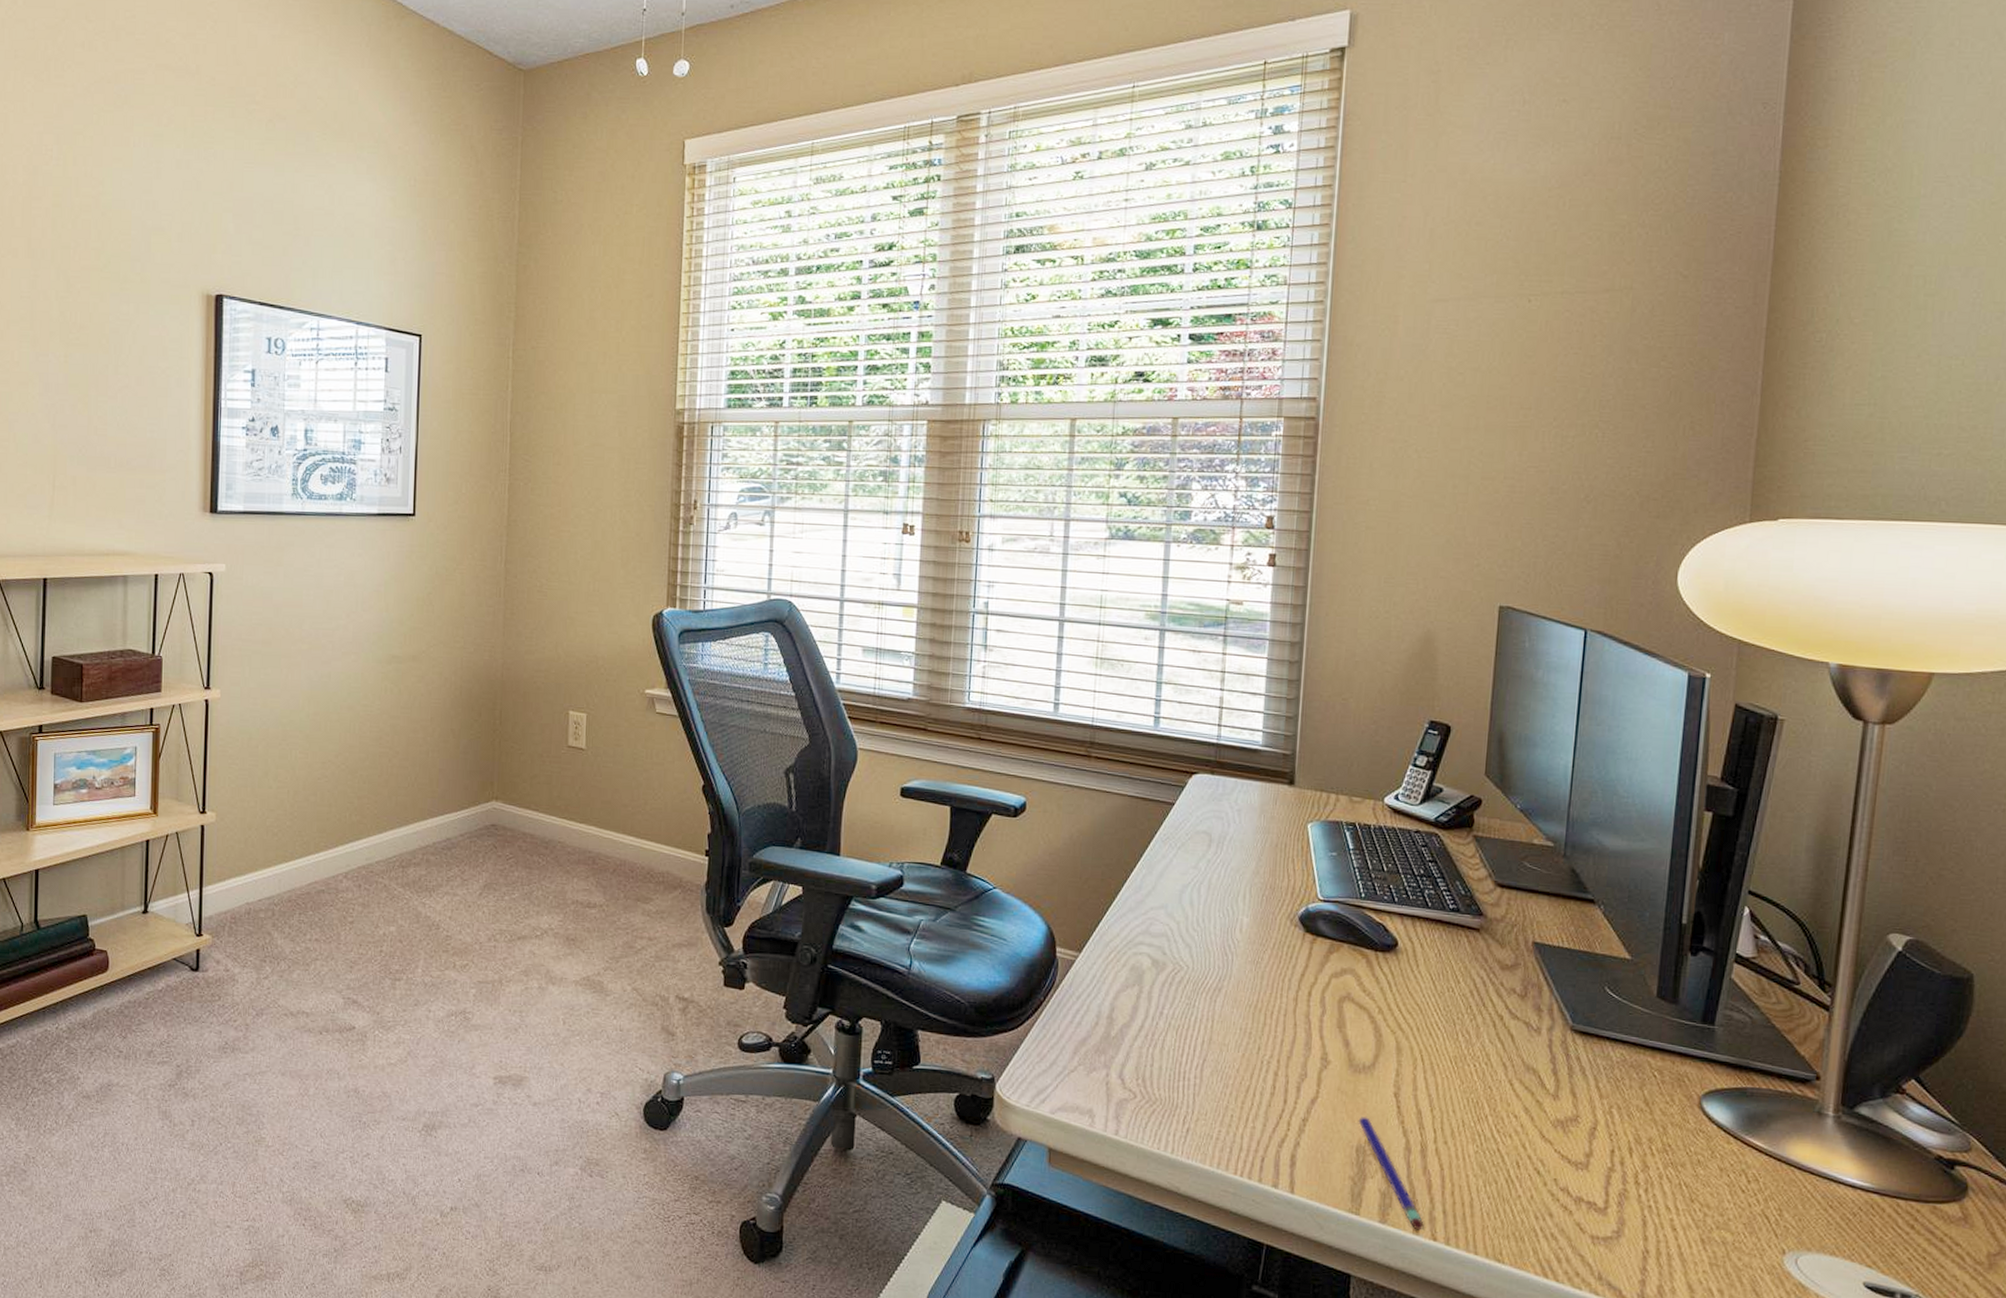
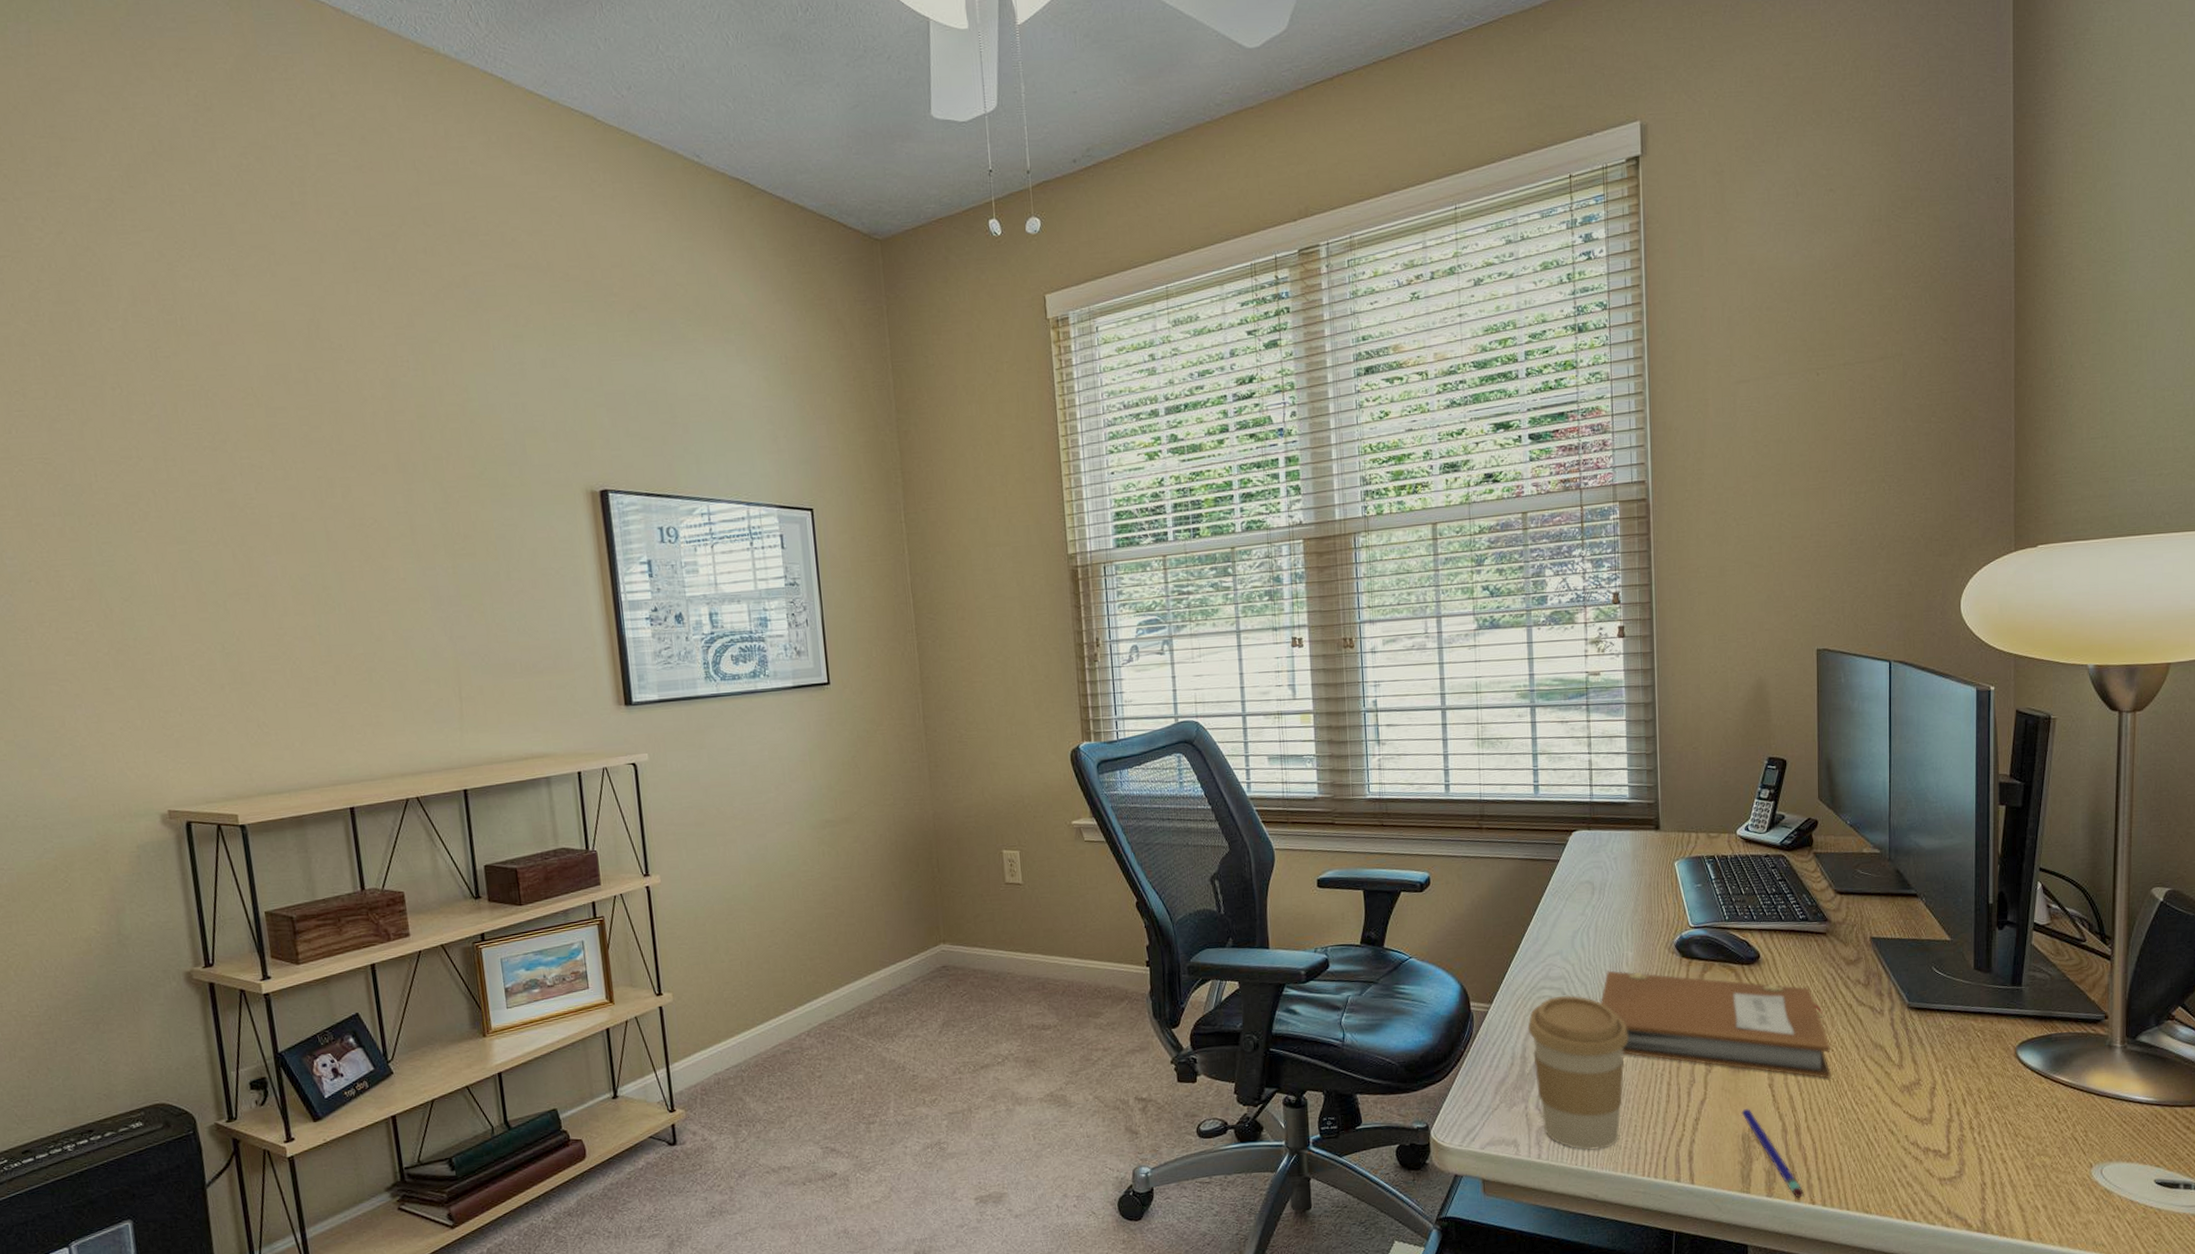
coffee cup: none [1118,955,1234,1136] -> present [1527,995,1629,1150]
notebook: none [1206,935,1472,1097] -> present [1601,970,1831,1078]

